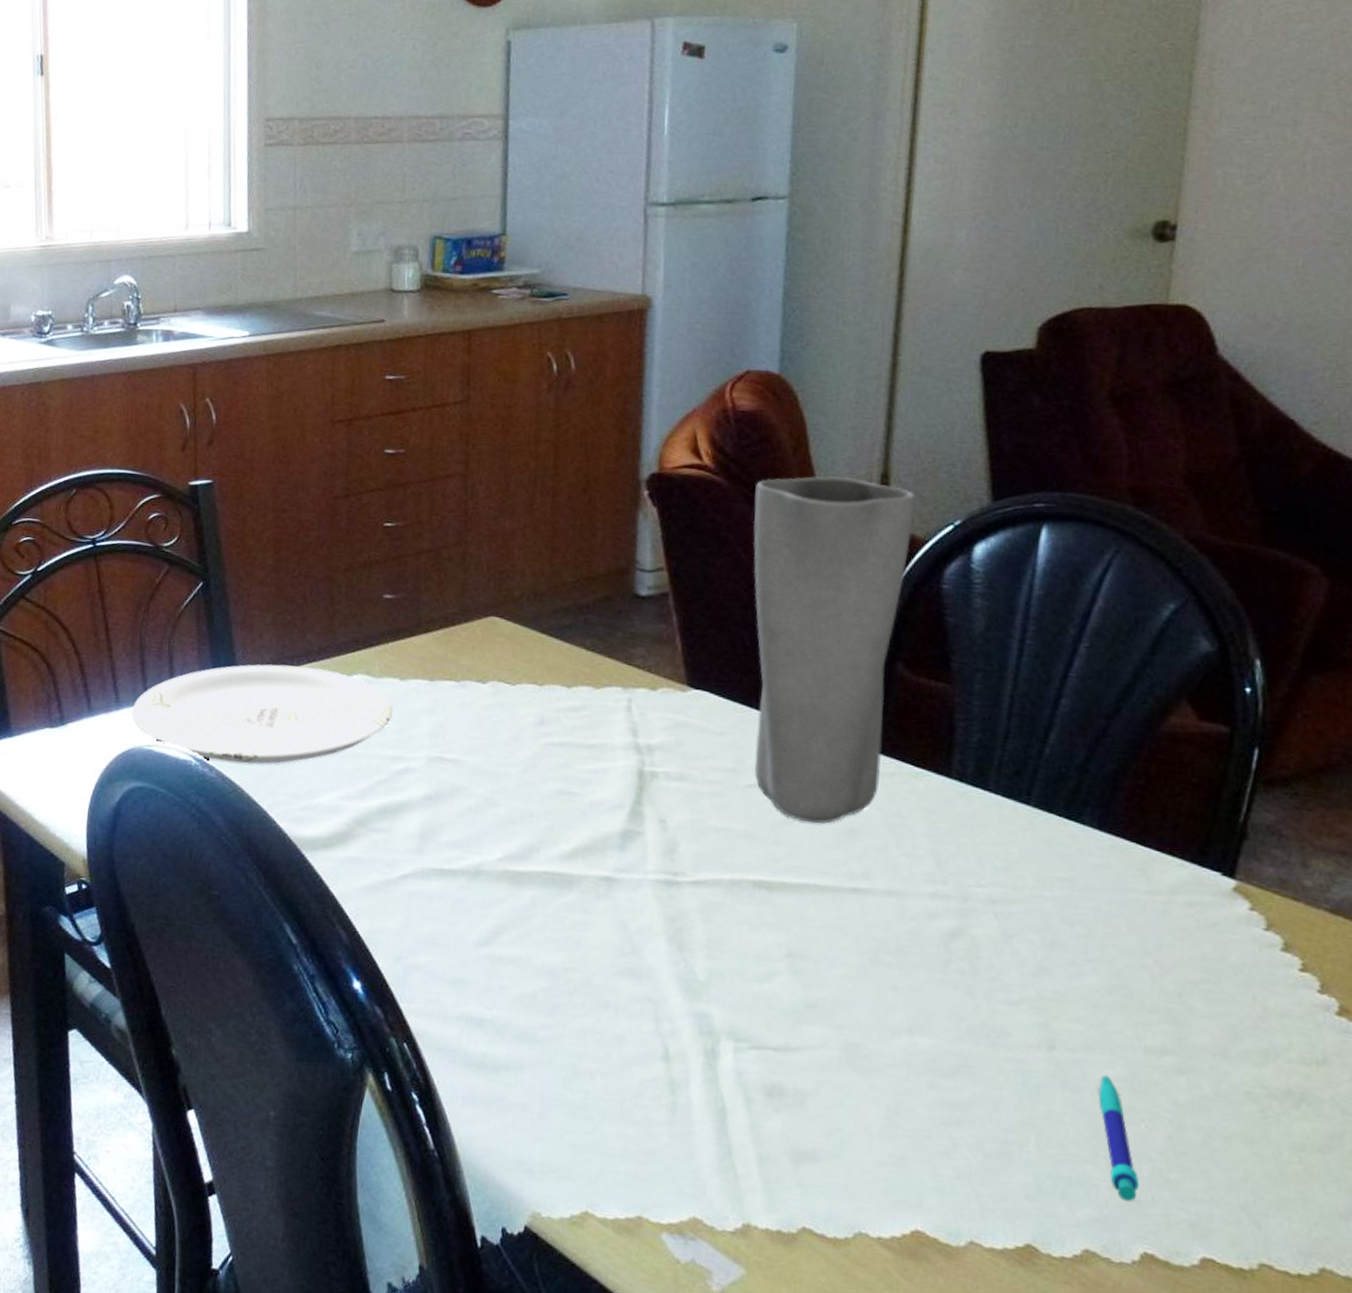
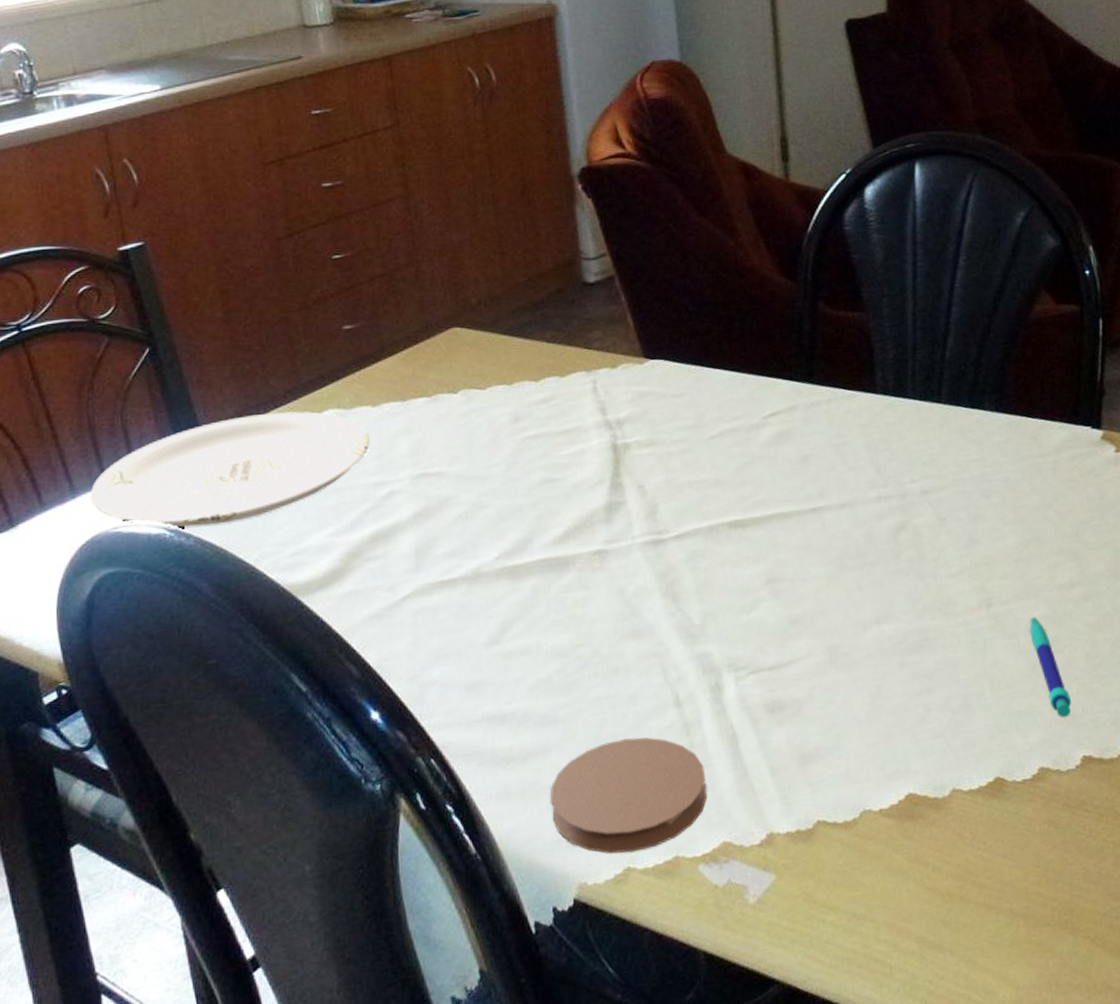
coaster: none [515,1077,685,1200] -> present [550,737,708,854]
vase: present [753,476,916,824] -> none [676,145,820,459]

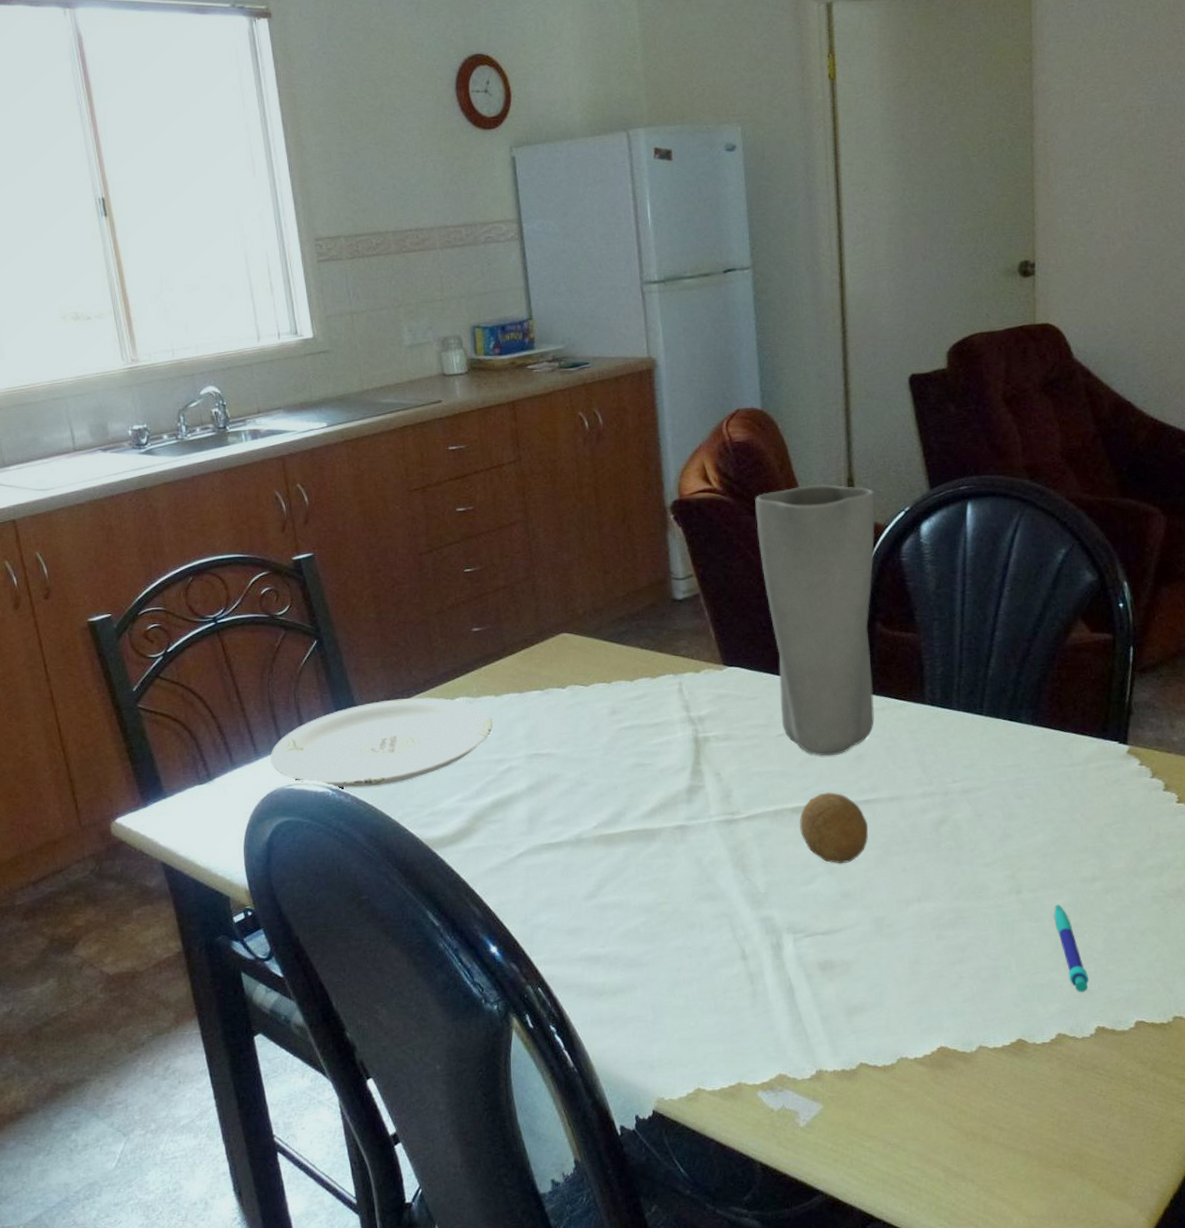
coaster: present [550,737,708,854] -> none [635,982,767,1077]
vase: none [676,145,820,459] -> present [755,484,875,756]
fruit: none [738,501,818,585] -> present [799,792,869,864]

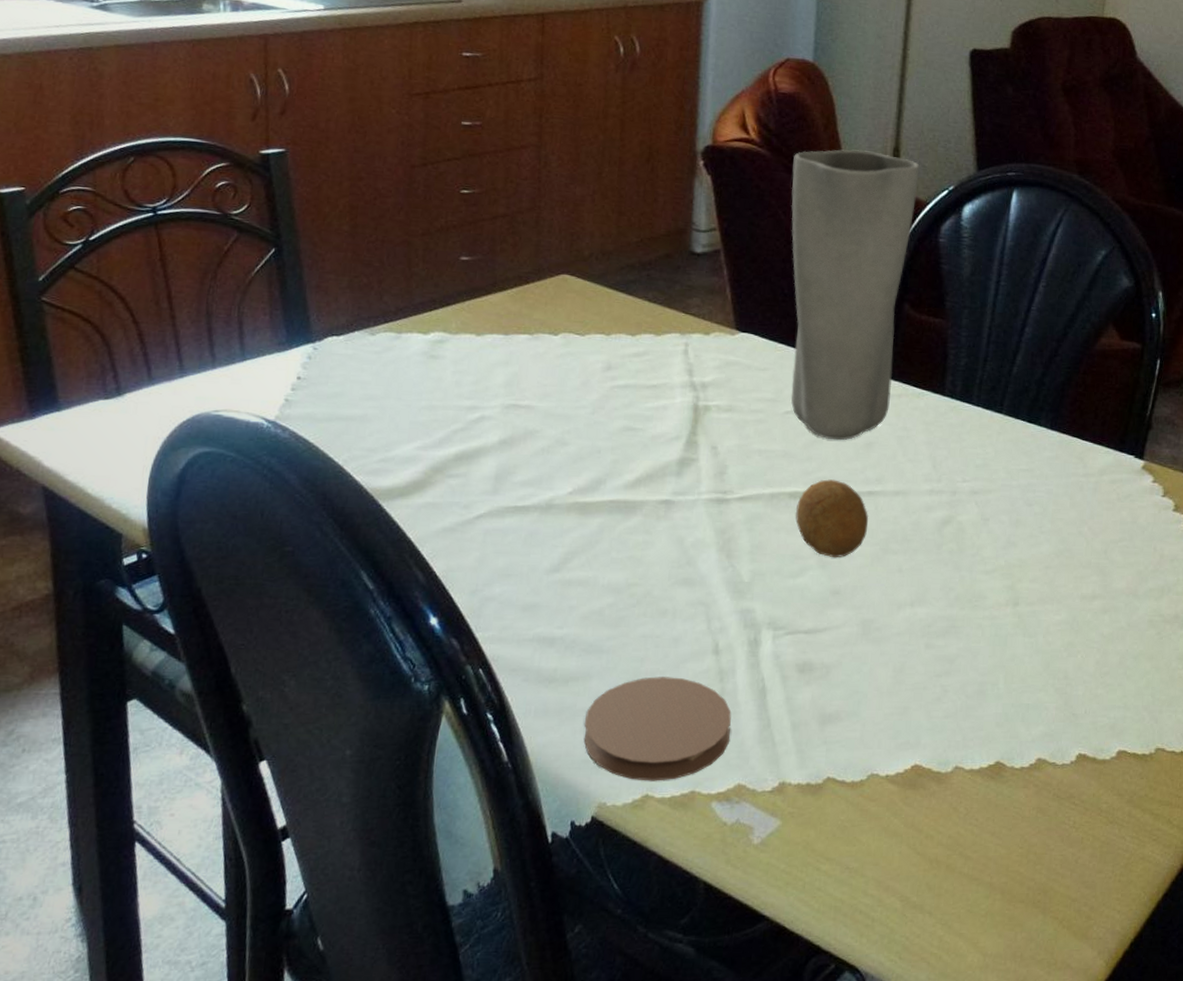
plate: present [270,697,493,788] -> none [197,325,469,423]
coaster: none [635,982,767,1077] -> present [583,677,732,781]
pen: present [1055,904,1089,993] -> none [1049,621,1077,717]

